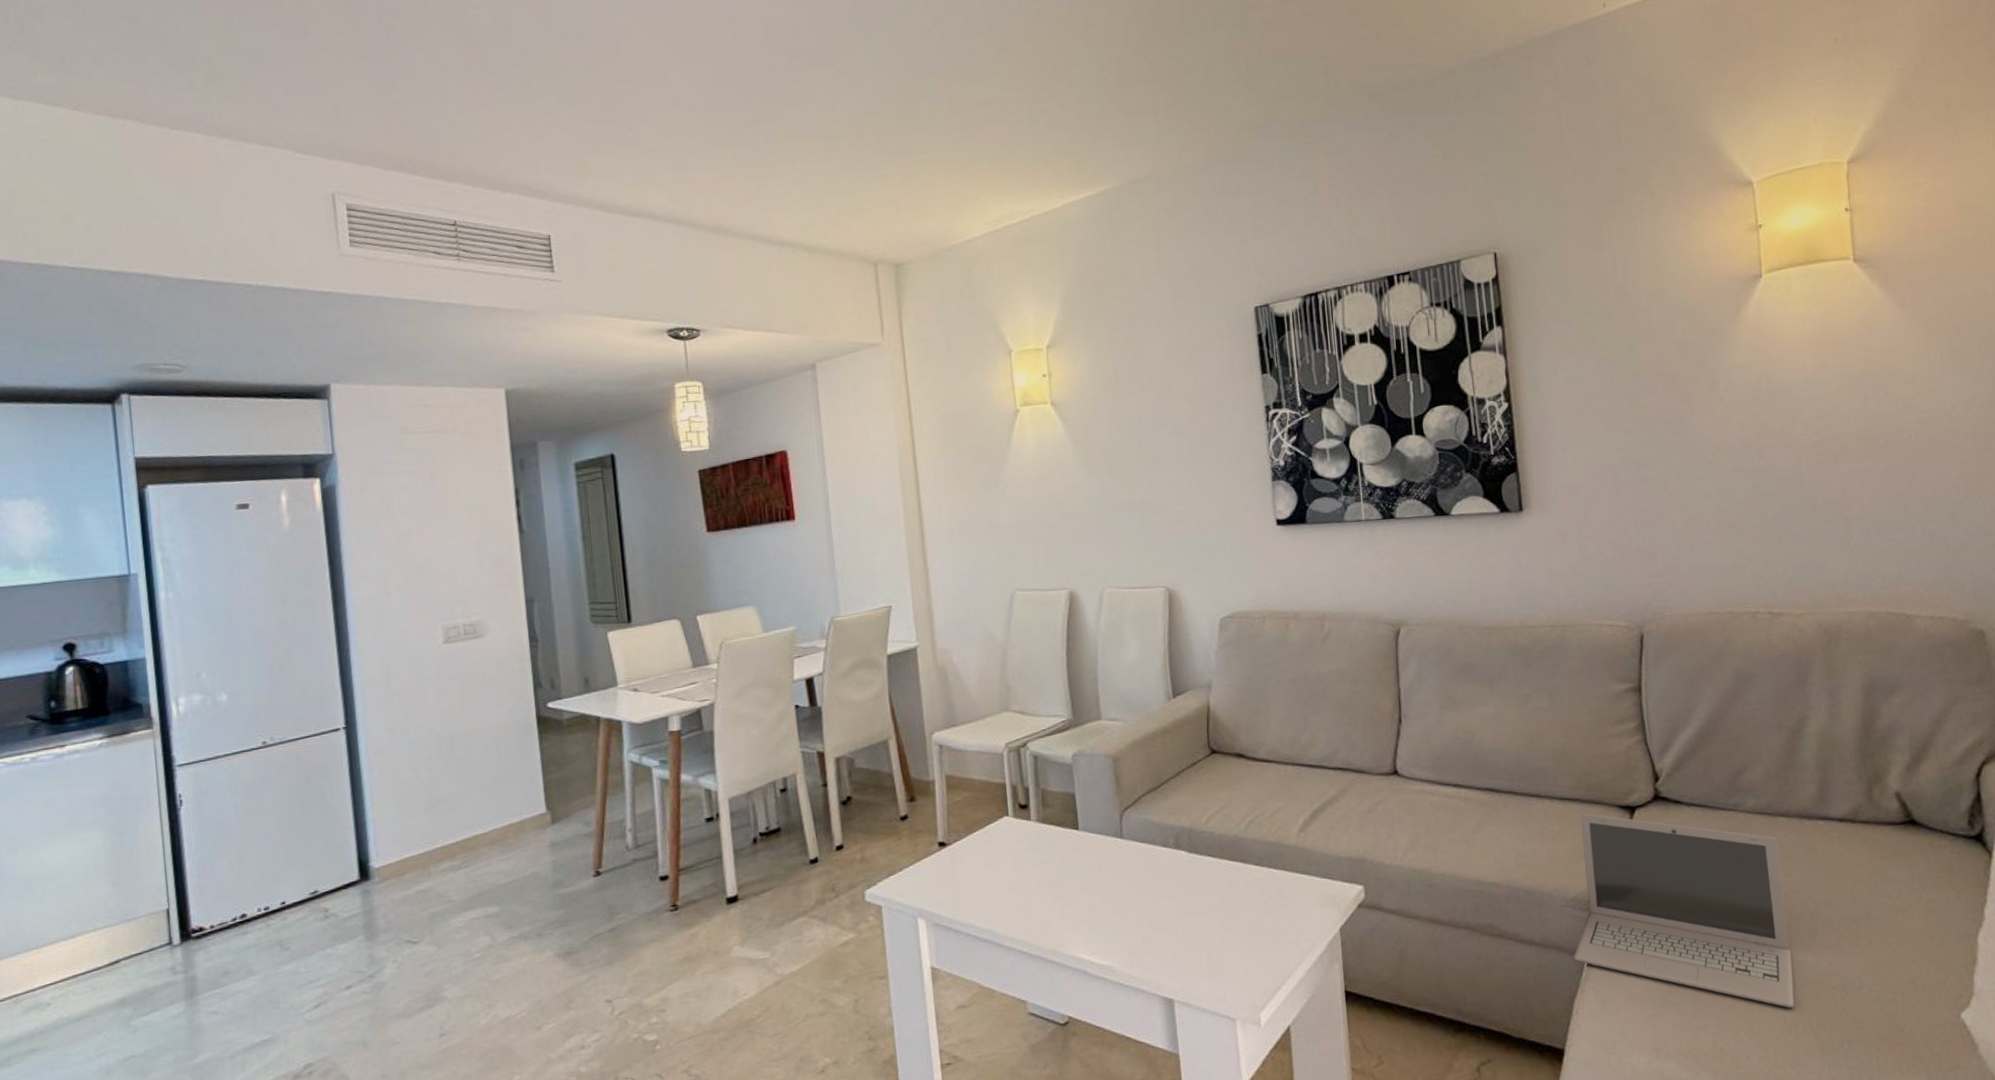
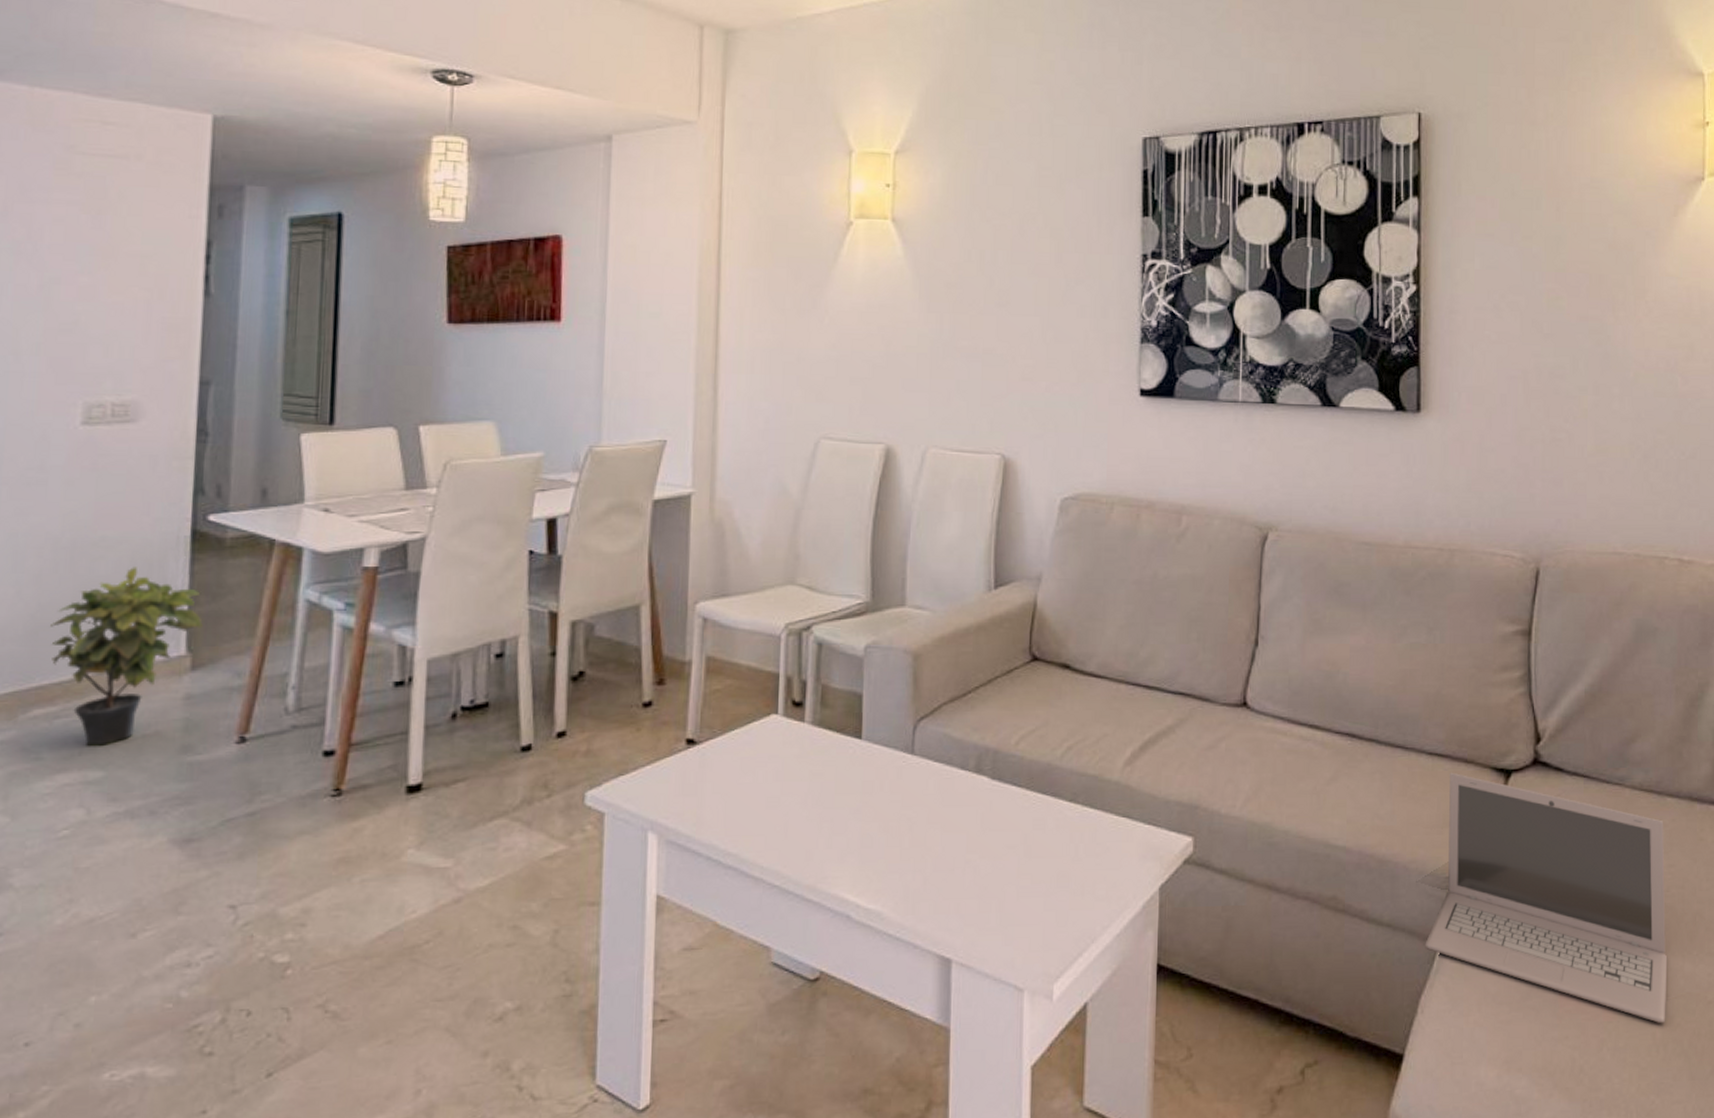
potted plant: none [444,748,556,888] -> present [51,567,203,746]

